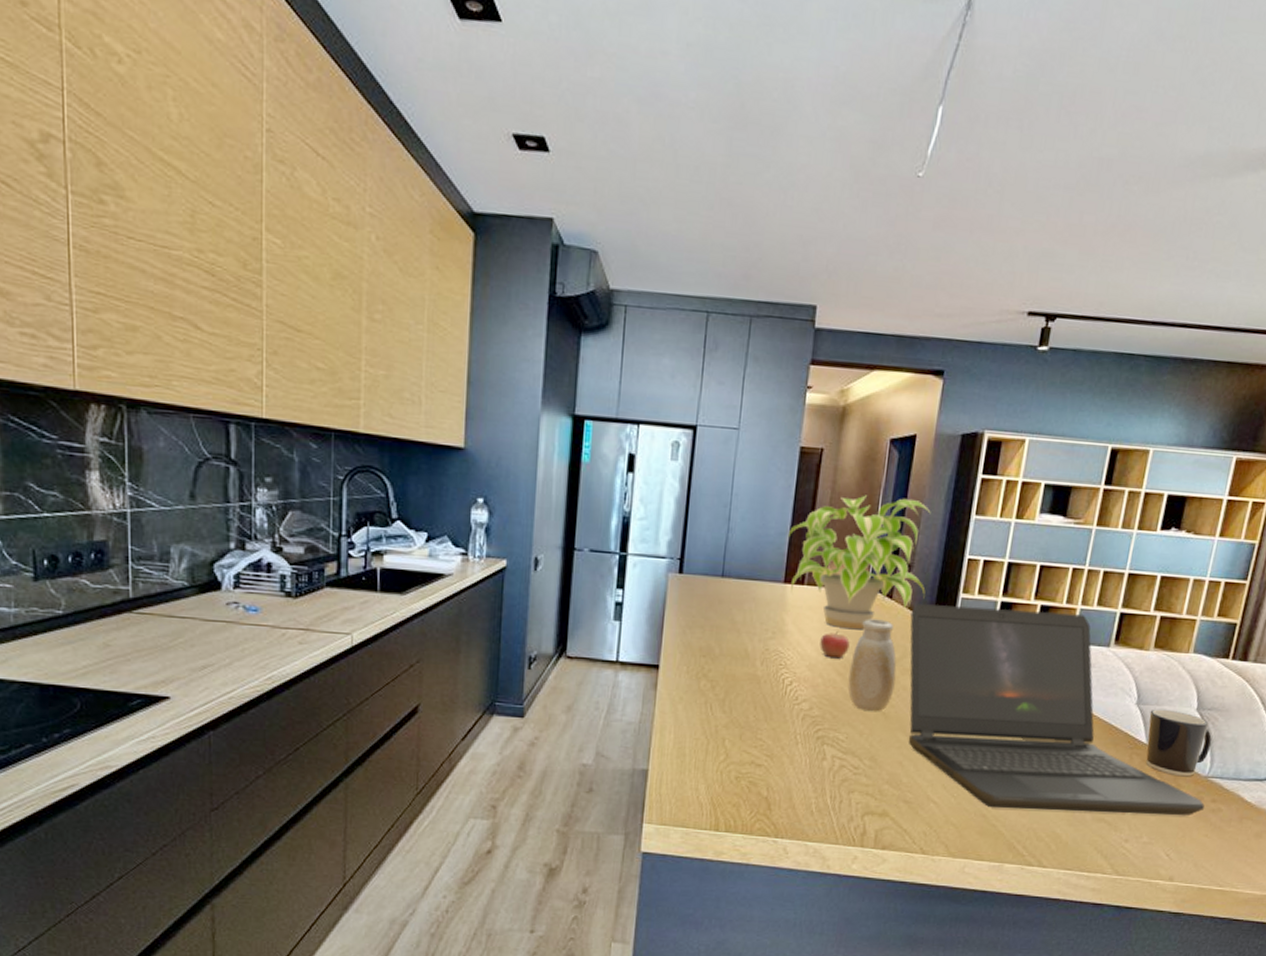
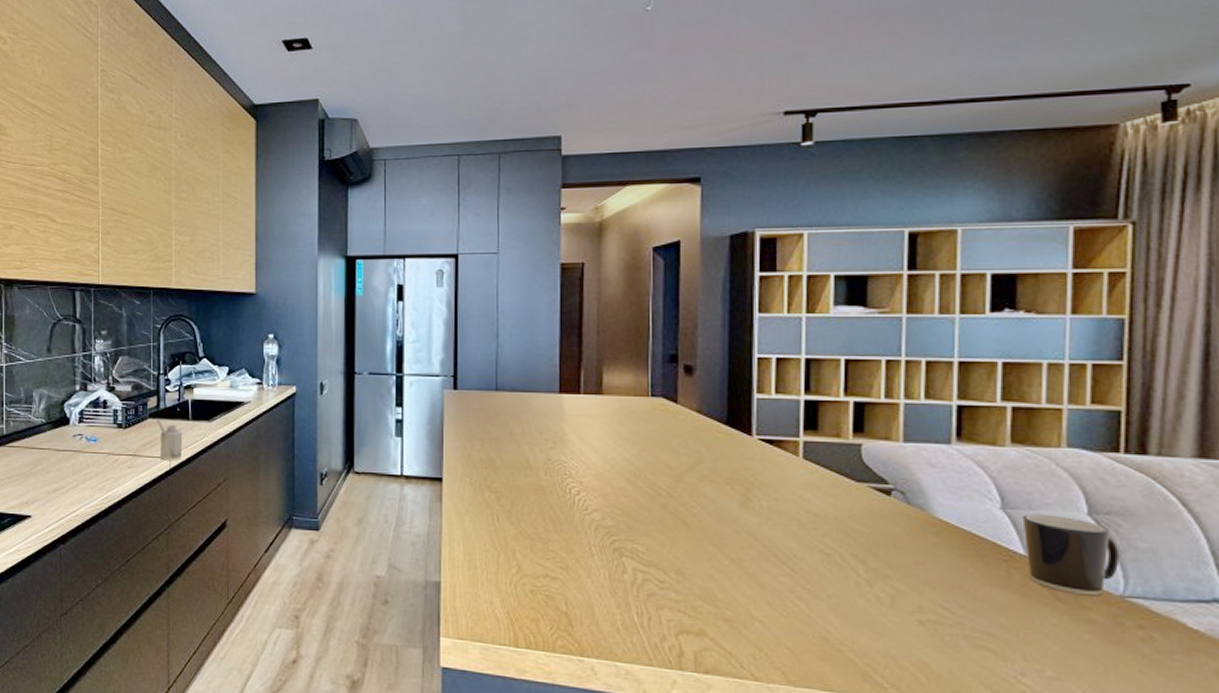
soap dispenser: none [336,588,369,638] -> present [156,418,183,461]
plant: present [787,495,931,630] -> none [557,302,714,436]
fruit: present [820,632,850,659] -> none [604,439,637,467]
vase: present [847,619,897,712] -> none [640,424,693,522]
laptop computer: present [908,604,1205,815] -> none [701,407,1130,645]

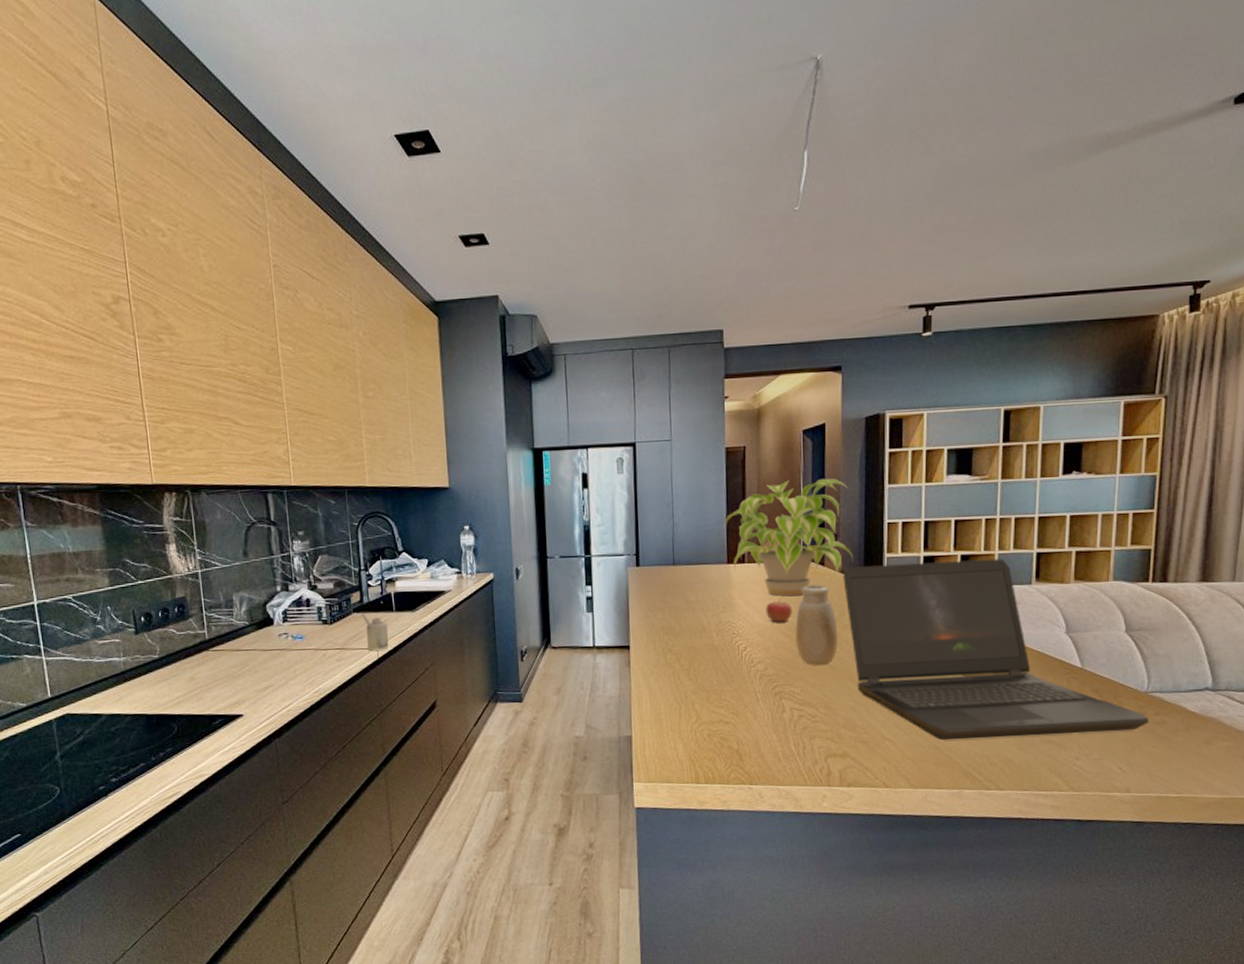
plant: none [557,302,714,436] -> present [725,478,853,597]
fruit: none [604,439,637,467] -> present [766,600,792,623]
vase: none [640,424,693,522] -> present [795,584,838,666]
laptop computer: none [701,407,1130,645] -> present [843,559,1150,740]
mug: present [1022,514,1120,597] -> none [1080,634,1146,695]

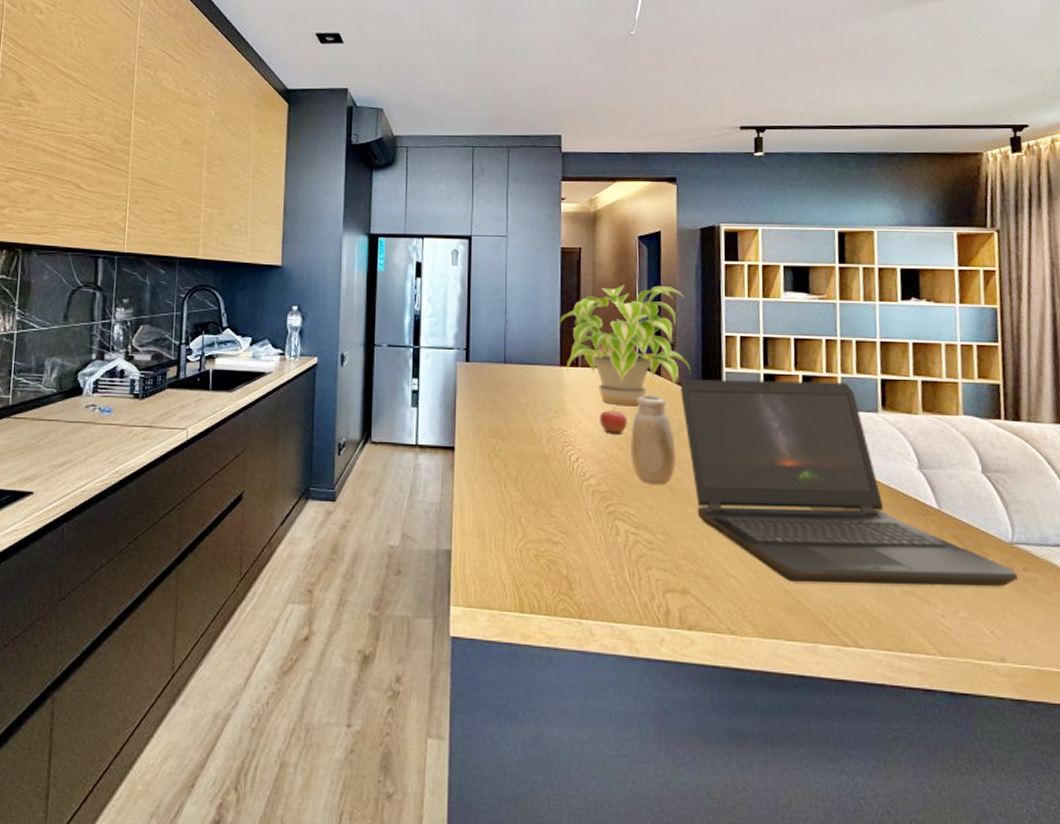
soap dispenser: present [361,612,389,652] -> none [175,388,202,432]

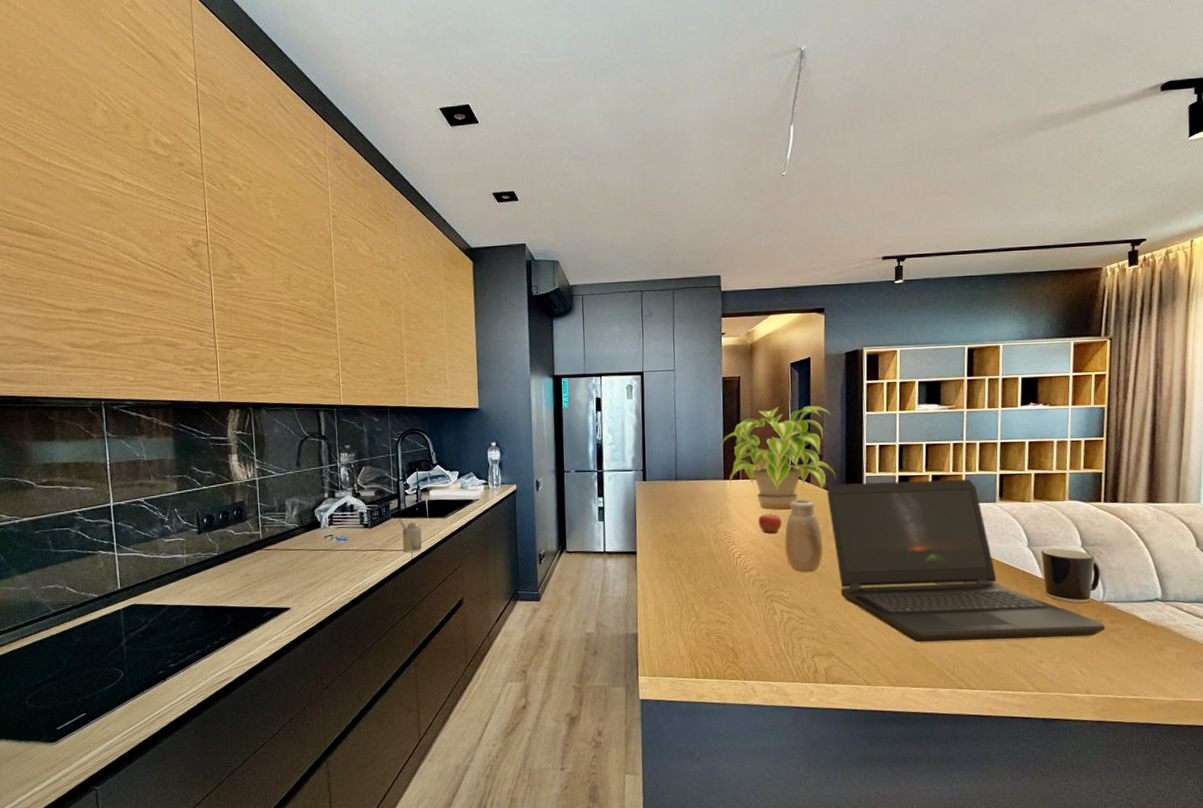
soap dispenser: none [175,388,202,432] -> present [398,518,422,553]
mug: none [934,473,1007,544] -> present [1041,548,1101,604]

